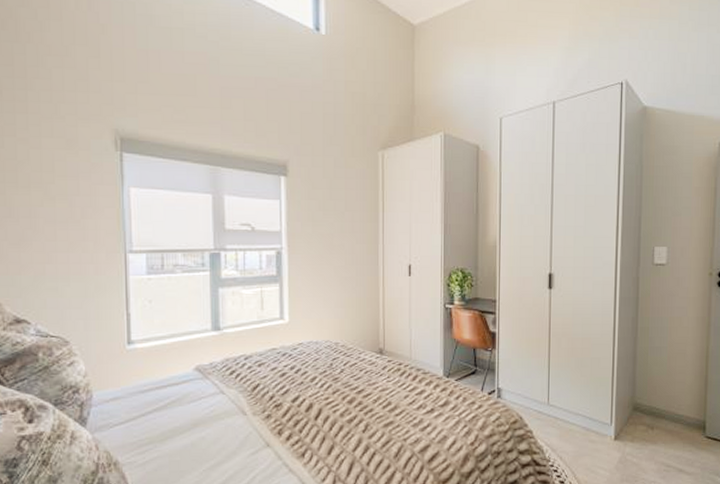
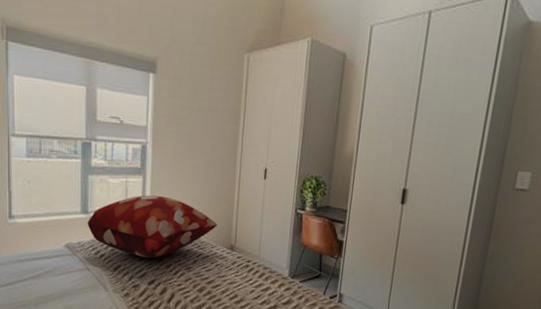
decorative pillow: none [219,303,364,372] -> present [87,195,218,258]

